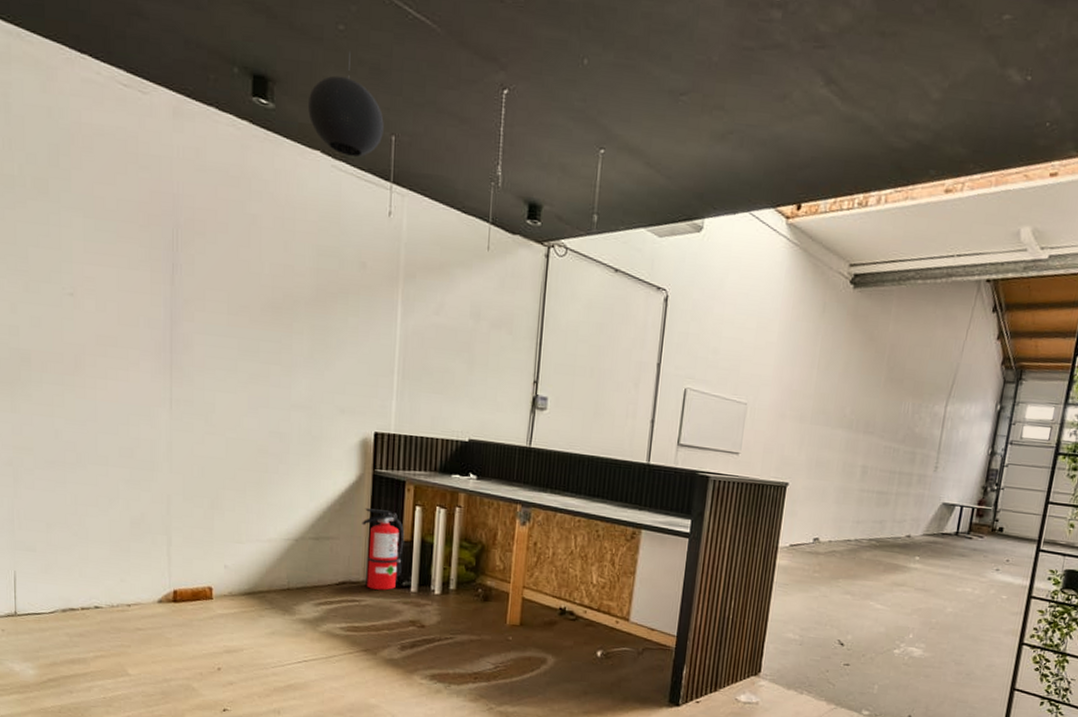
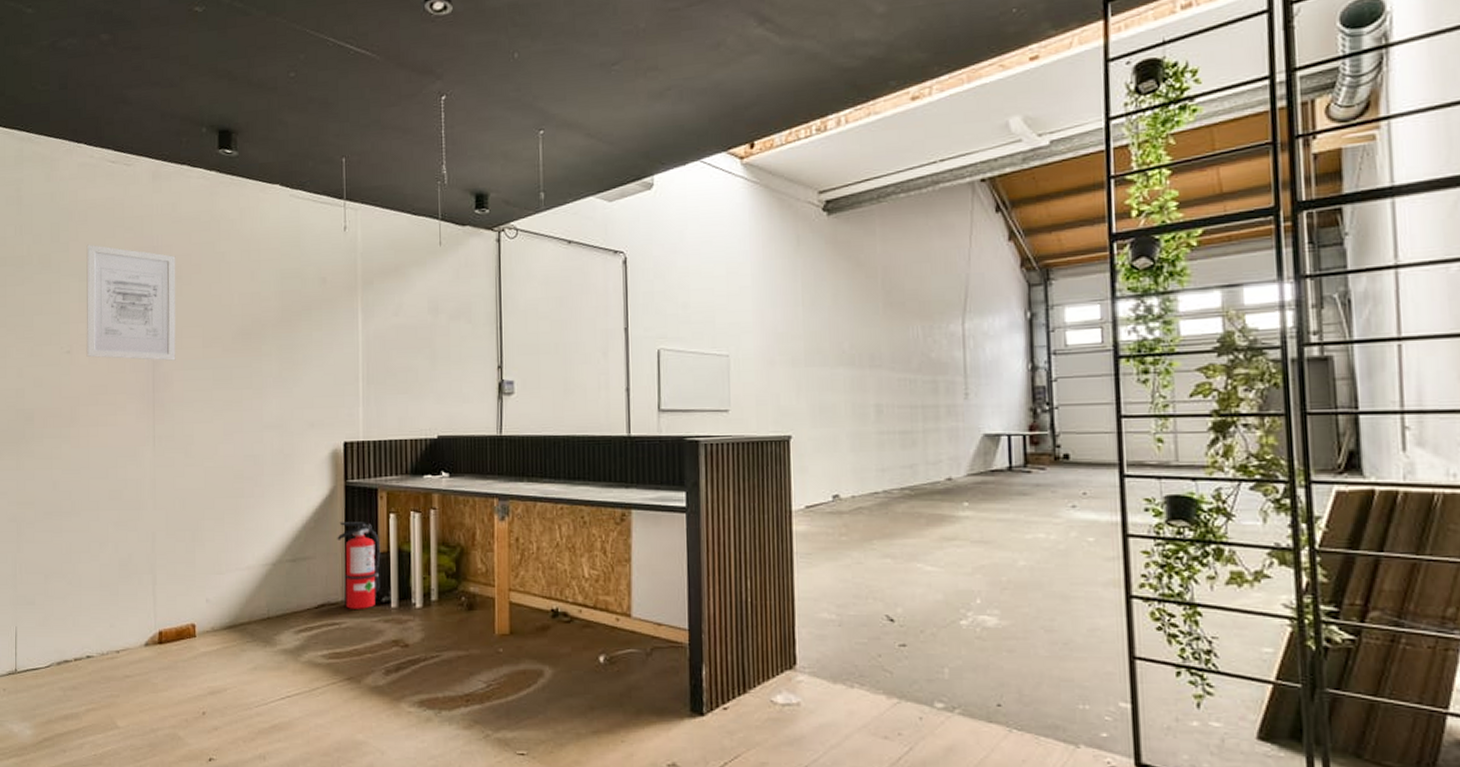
wall art: none [92,176,199,323] -> present [86,244,176,361]
pendant light: present [308,52,384,157] -> none [267,93,335,184]

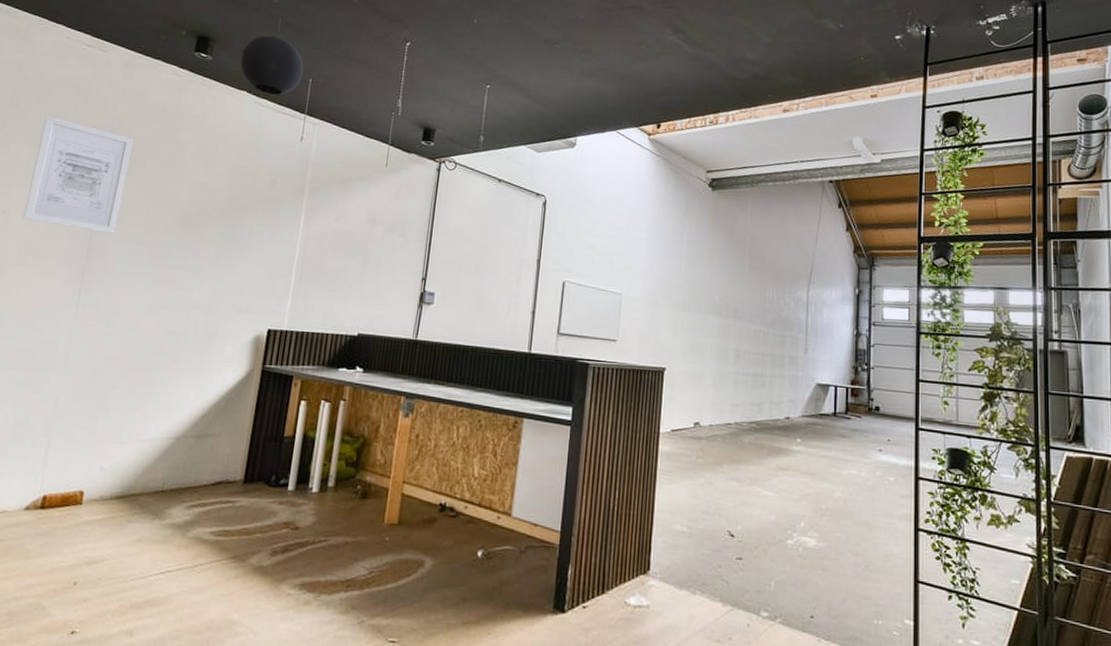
pendant light: none [267,93,335,184] -> present [240,18,304,95]
fire extinguisher: present [337,522,381,609] -> none [243,404,288,490]

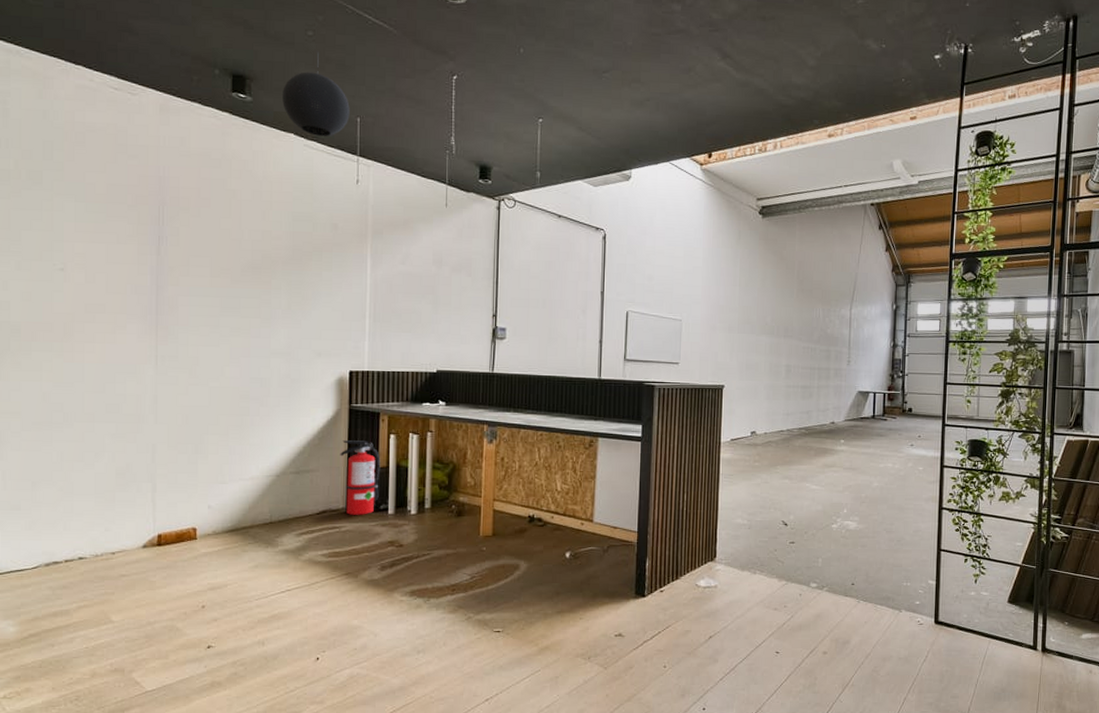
wall art: present [22,115,134,234] -> none [82,166,184,286]
fire extinguisher: none [243,404,288,490] -> present [340,440,381,515]

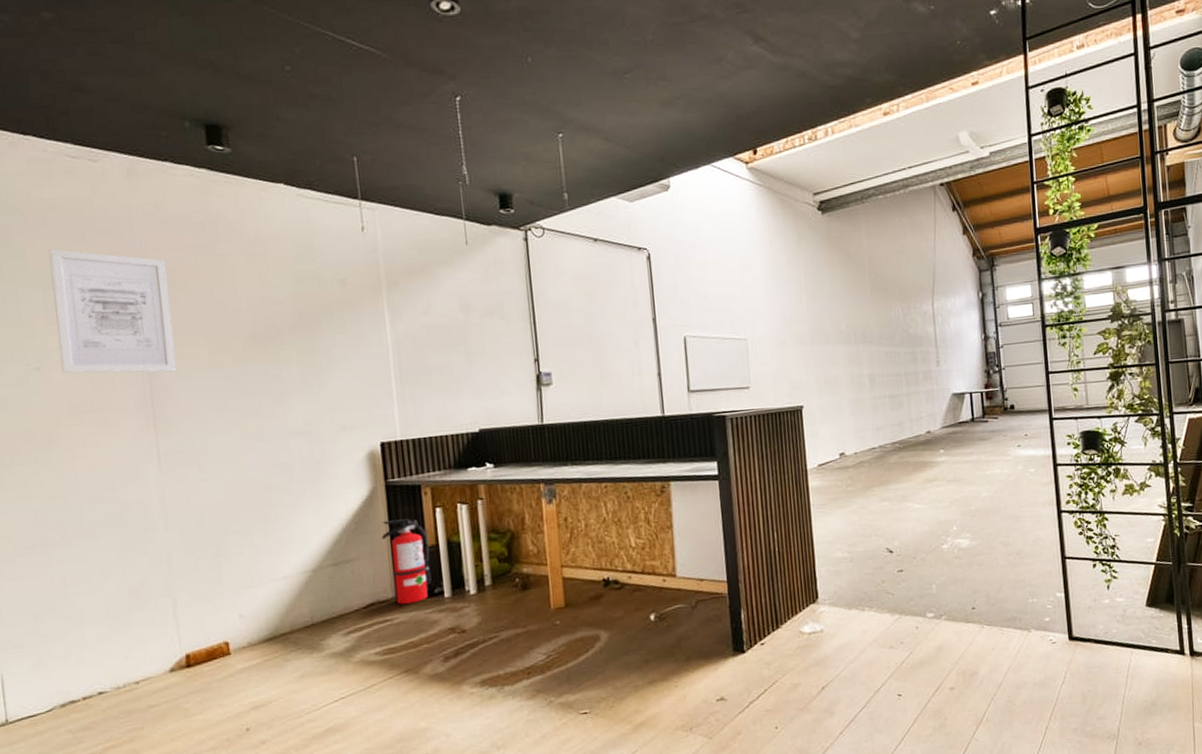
wall art: none [82,166,184,286] -> present [48,248,177,374]
pendant light: present [282,52,350,136] -> none [264,89,345,183]

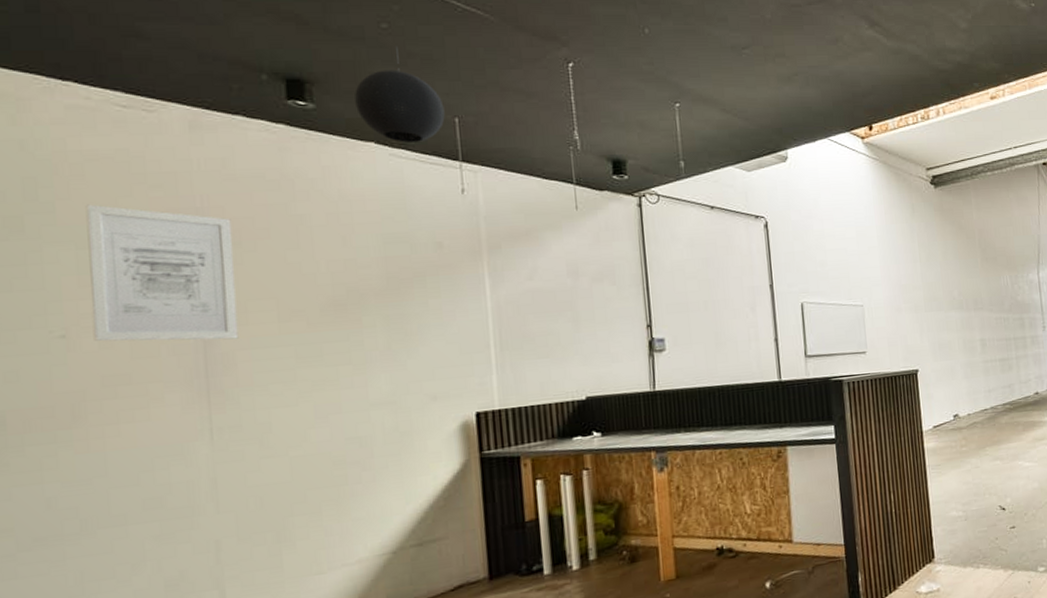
pendant light: none [264,89,345,183] -> present [355,47,445,142]
fire extinguisher: present [381,518,432,604] -> none [474,492,530,585]

